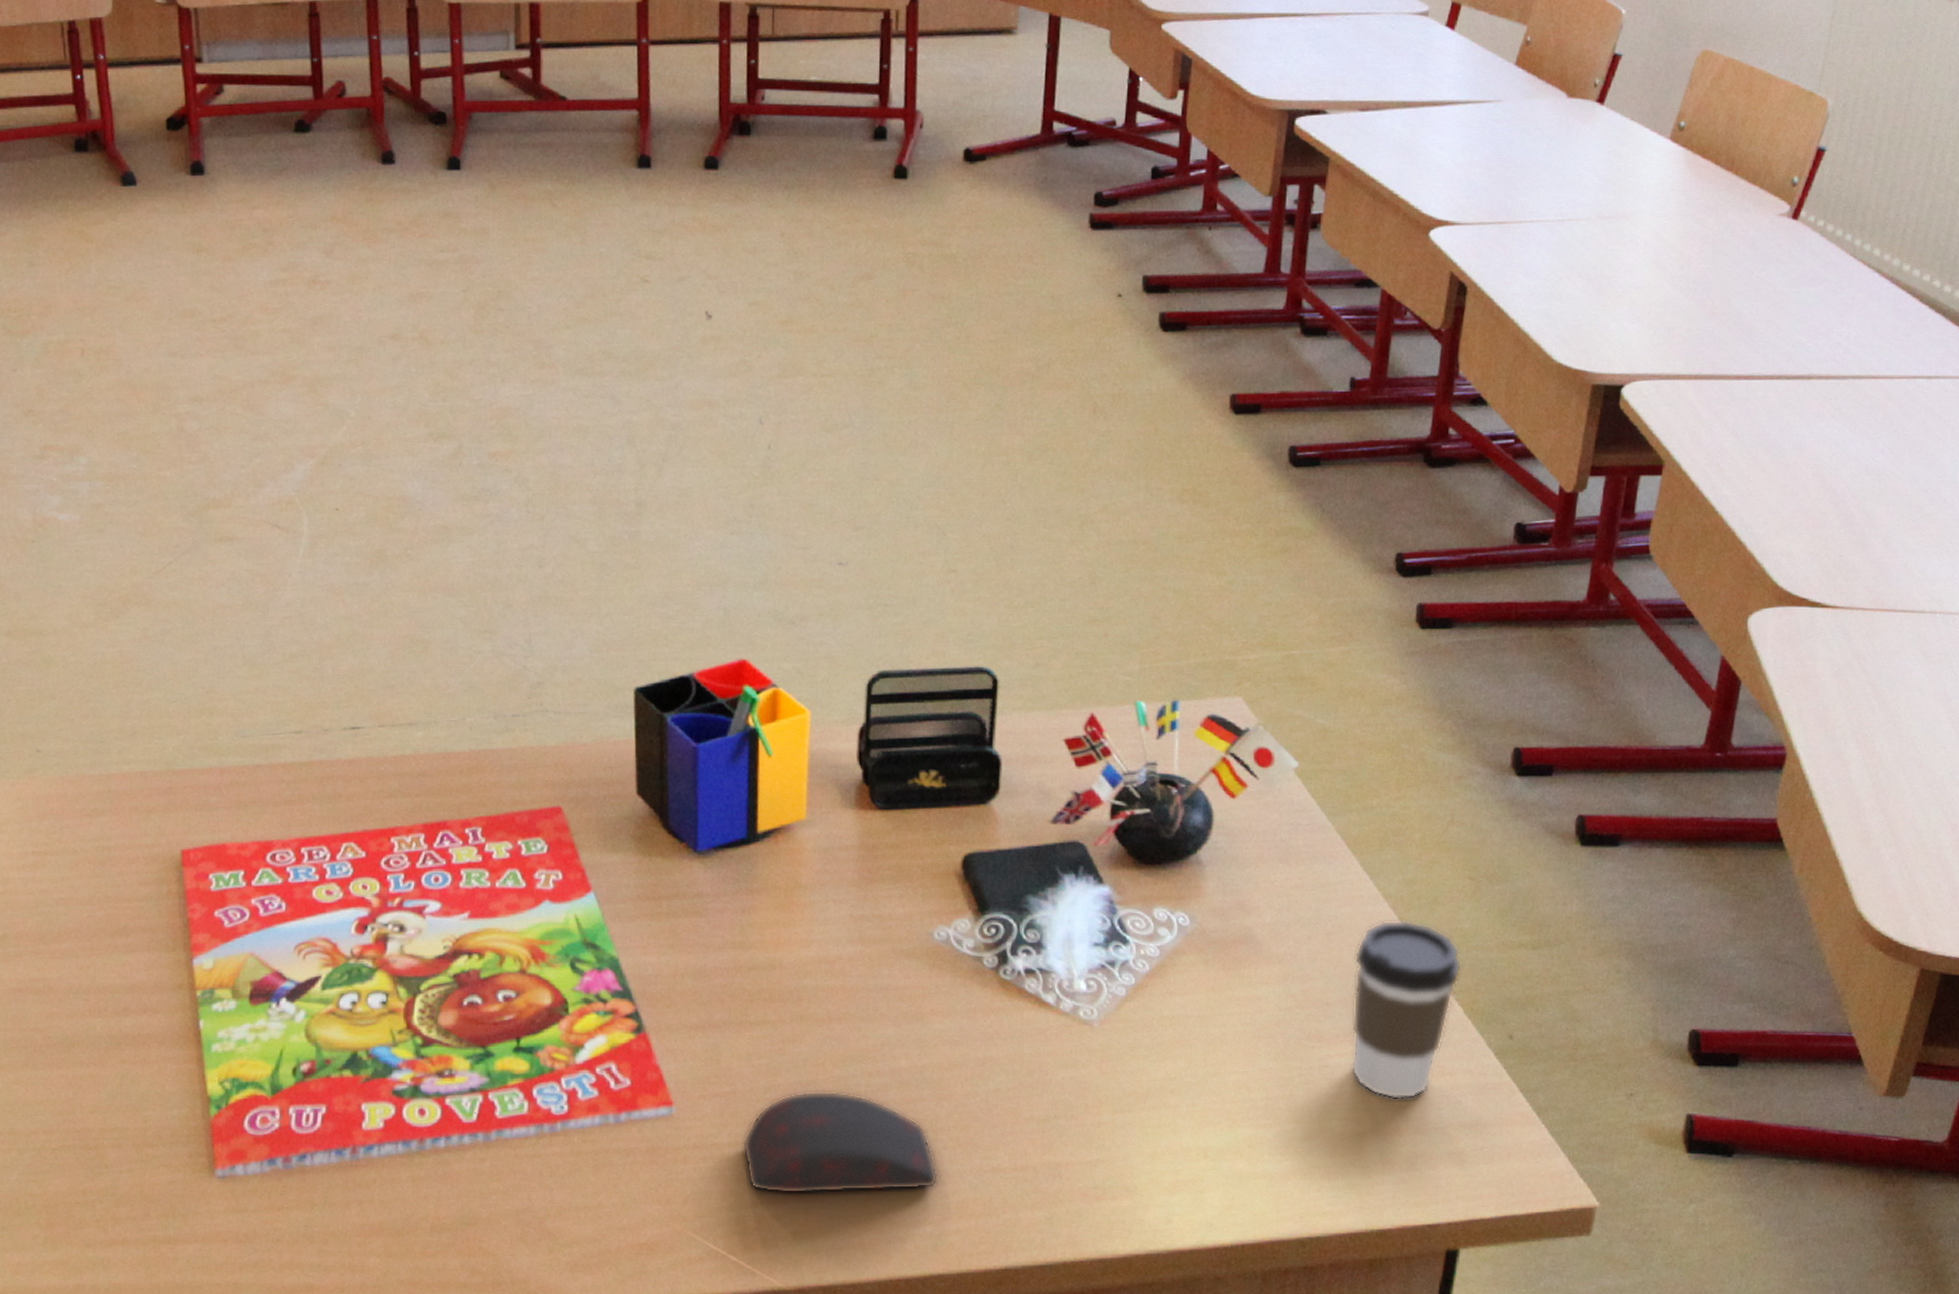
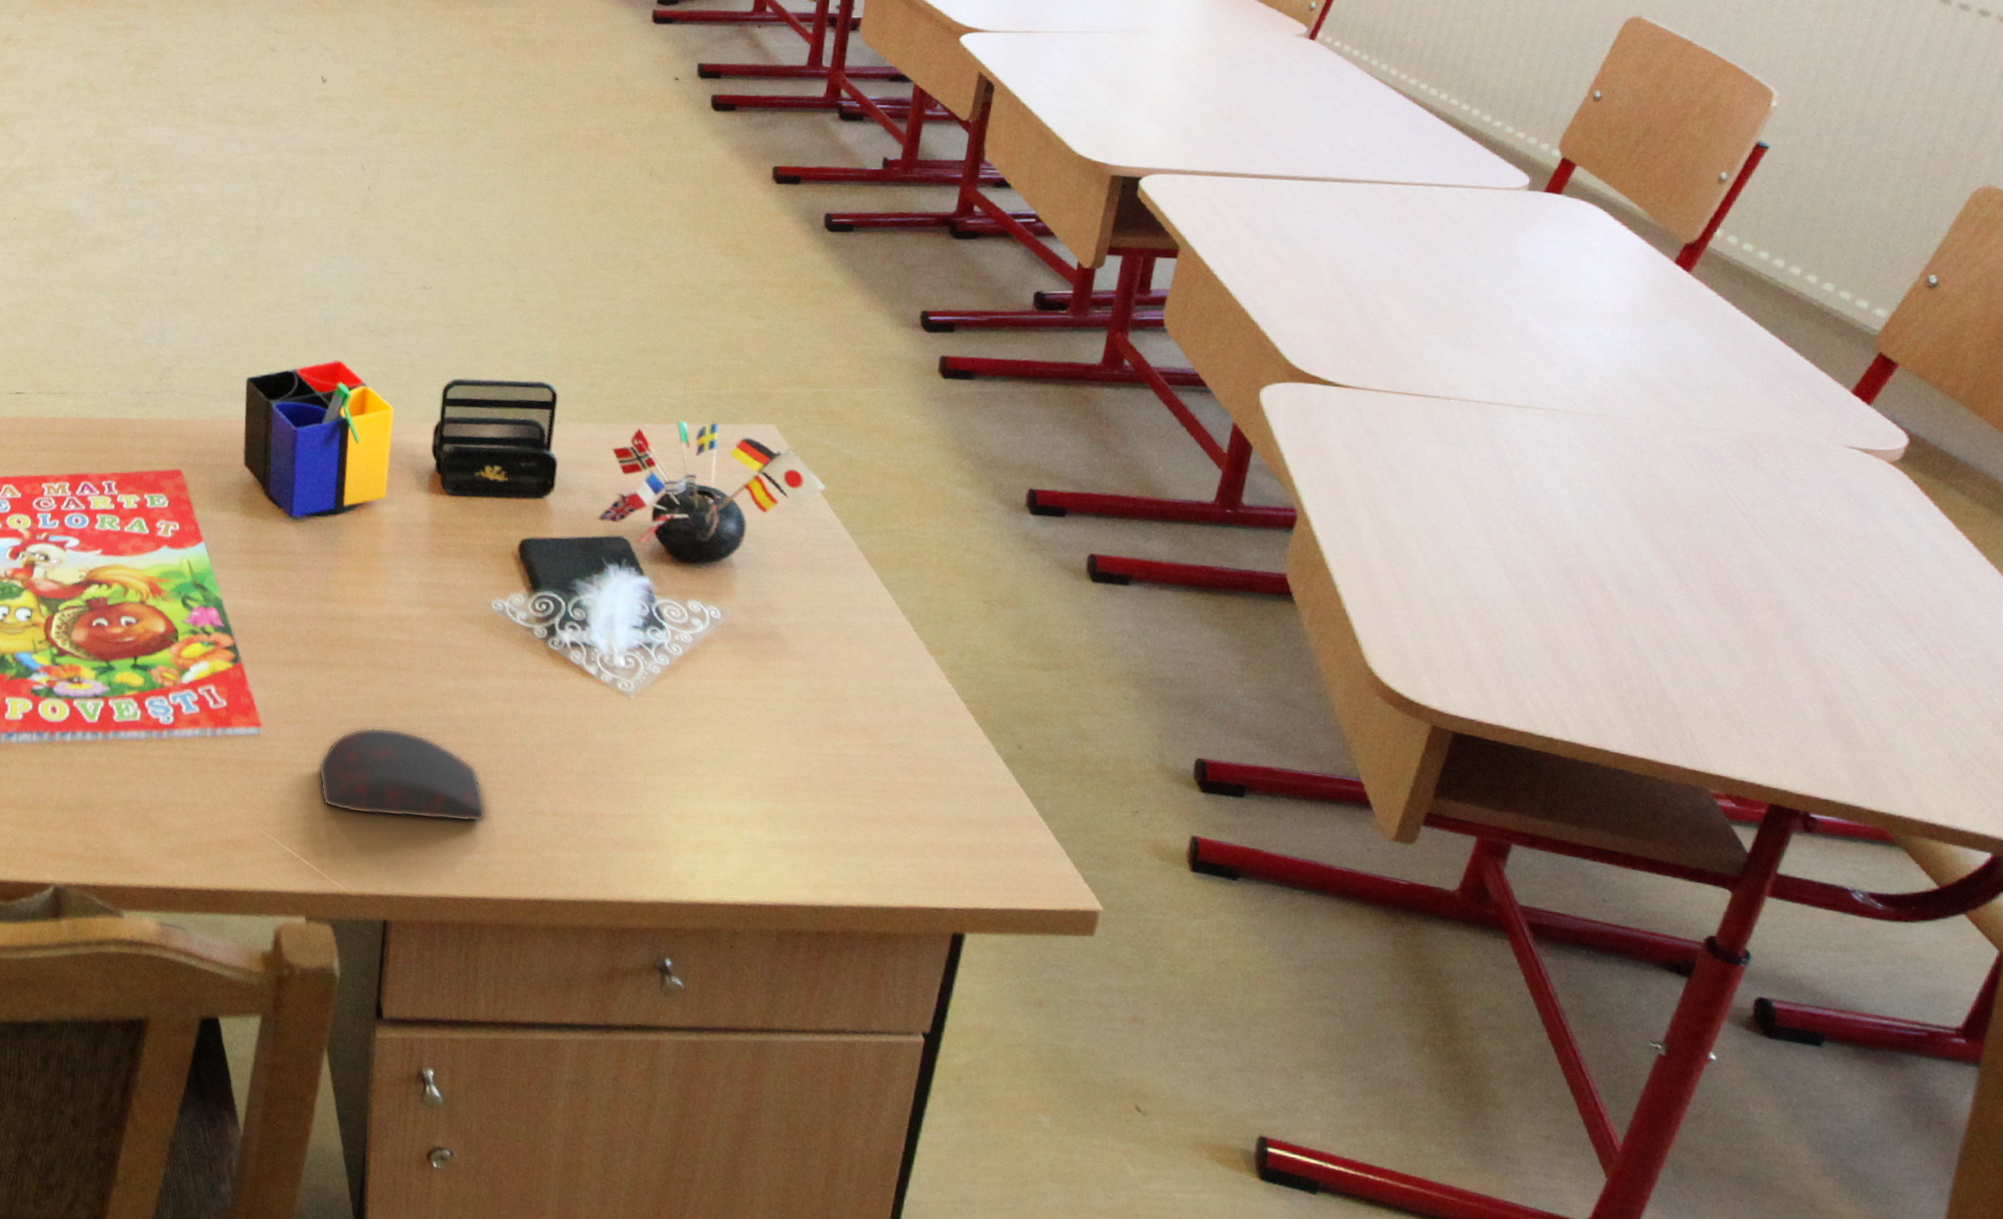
coffee cup: present [1351,920,1462,1100] -> none [866,631,975,793]

